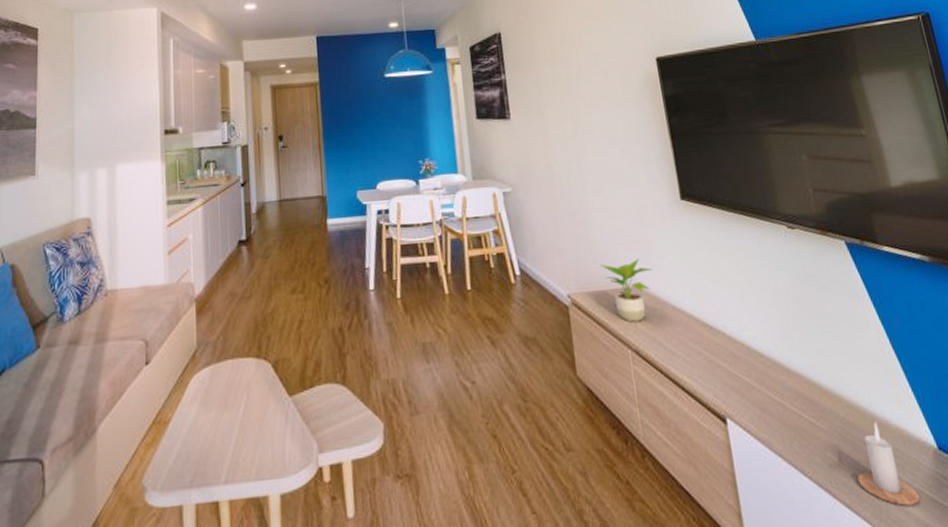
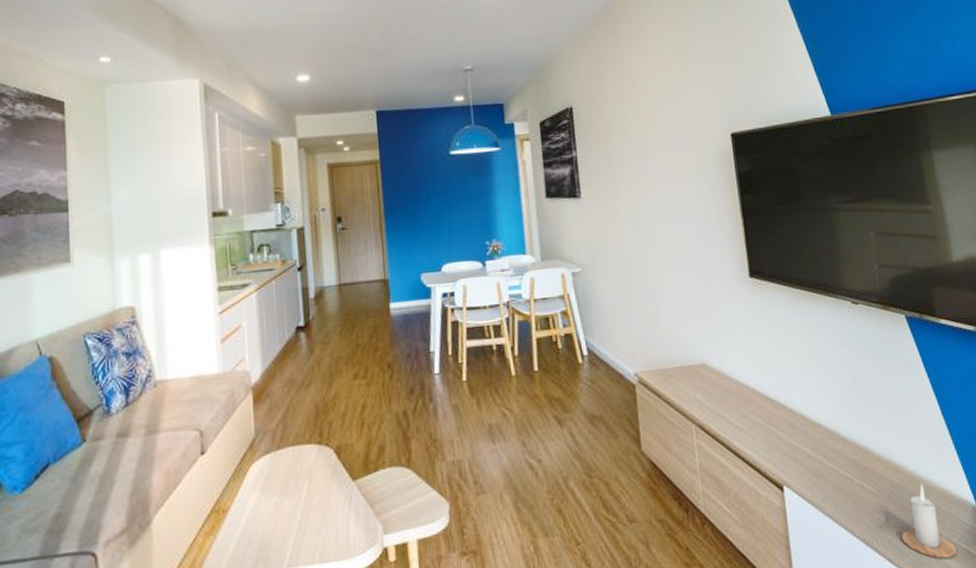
potted plant: present [600,259,653,322] -> none [668,336,720,398]

